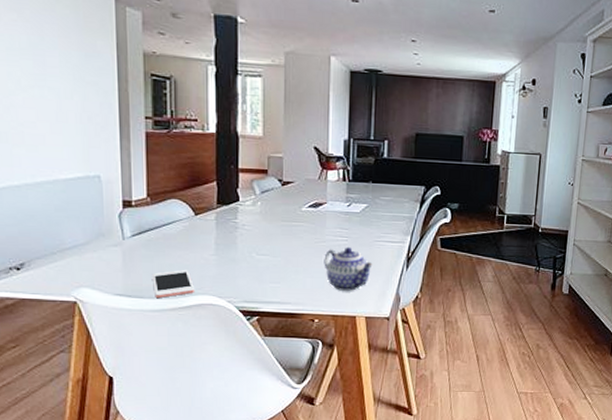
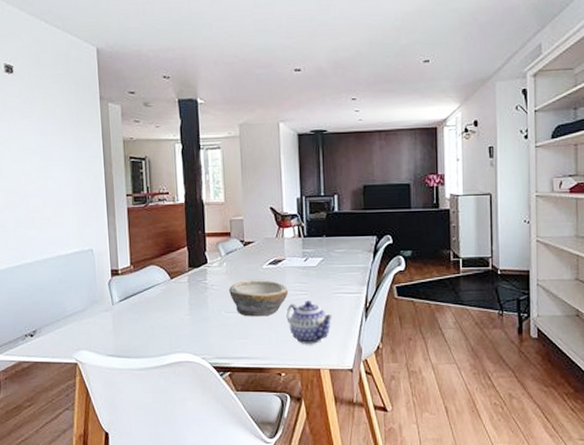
cell phone: present [153,269,195,298] -> none [138,329,174,357]
bowl: none [263,222,329,261] -> present [229,280,289,317]

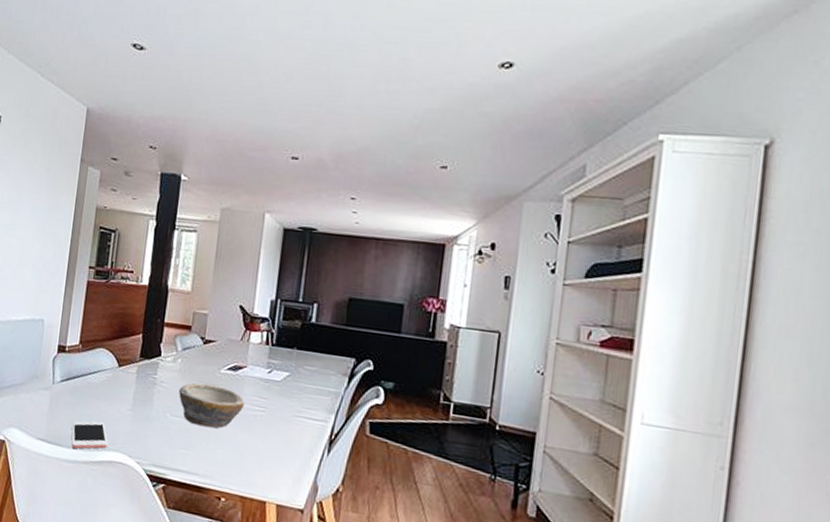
cell phone: none [138,329,174,357] -> present [71,421,109,449]
teapot: present [286,301,332,344] -> none [237,419,290,471]

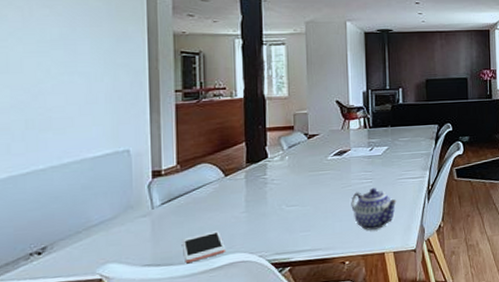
bowl: present [179,382,245,428] -> none [291,170,354,209]
teapot: none [237,419,290,471] -> present [351,188,397,230]

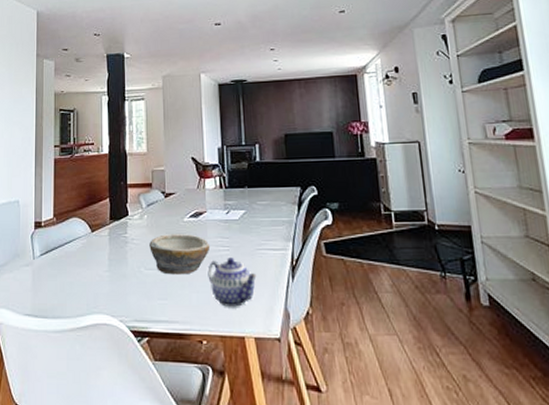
cell phone: present [183,230,226,263] -> none [56,287,91,318]
bowl: none [291,170,354,209] -> present [149,234,211,275]

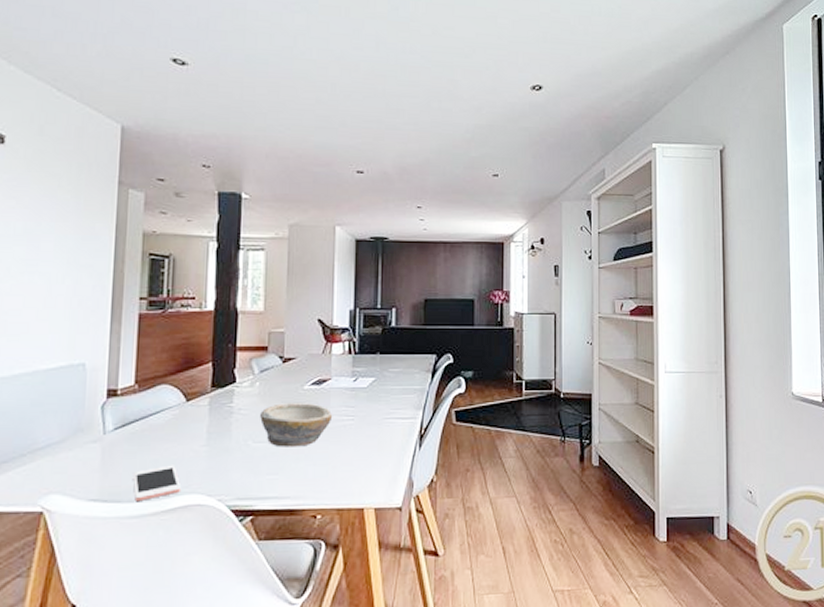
cell phone: none [56,287,91,318] -> present [133,464,182,501]
teapot: present [208,257,257,307] -> none [327,427,382,479]

